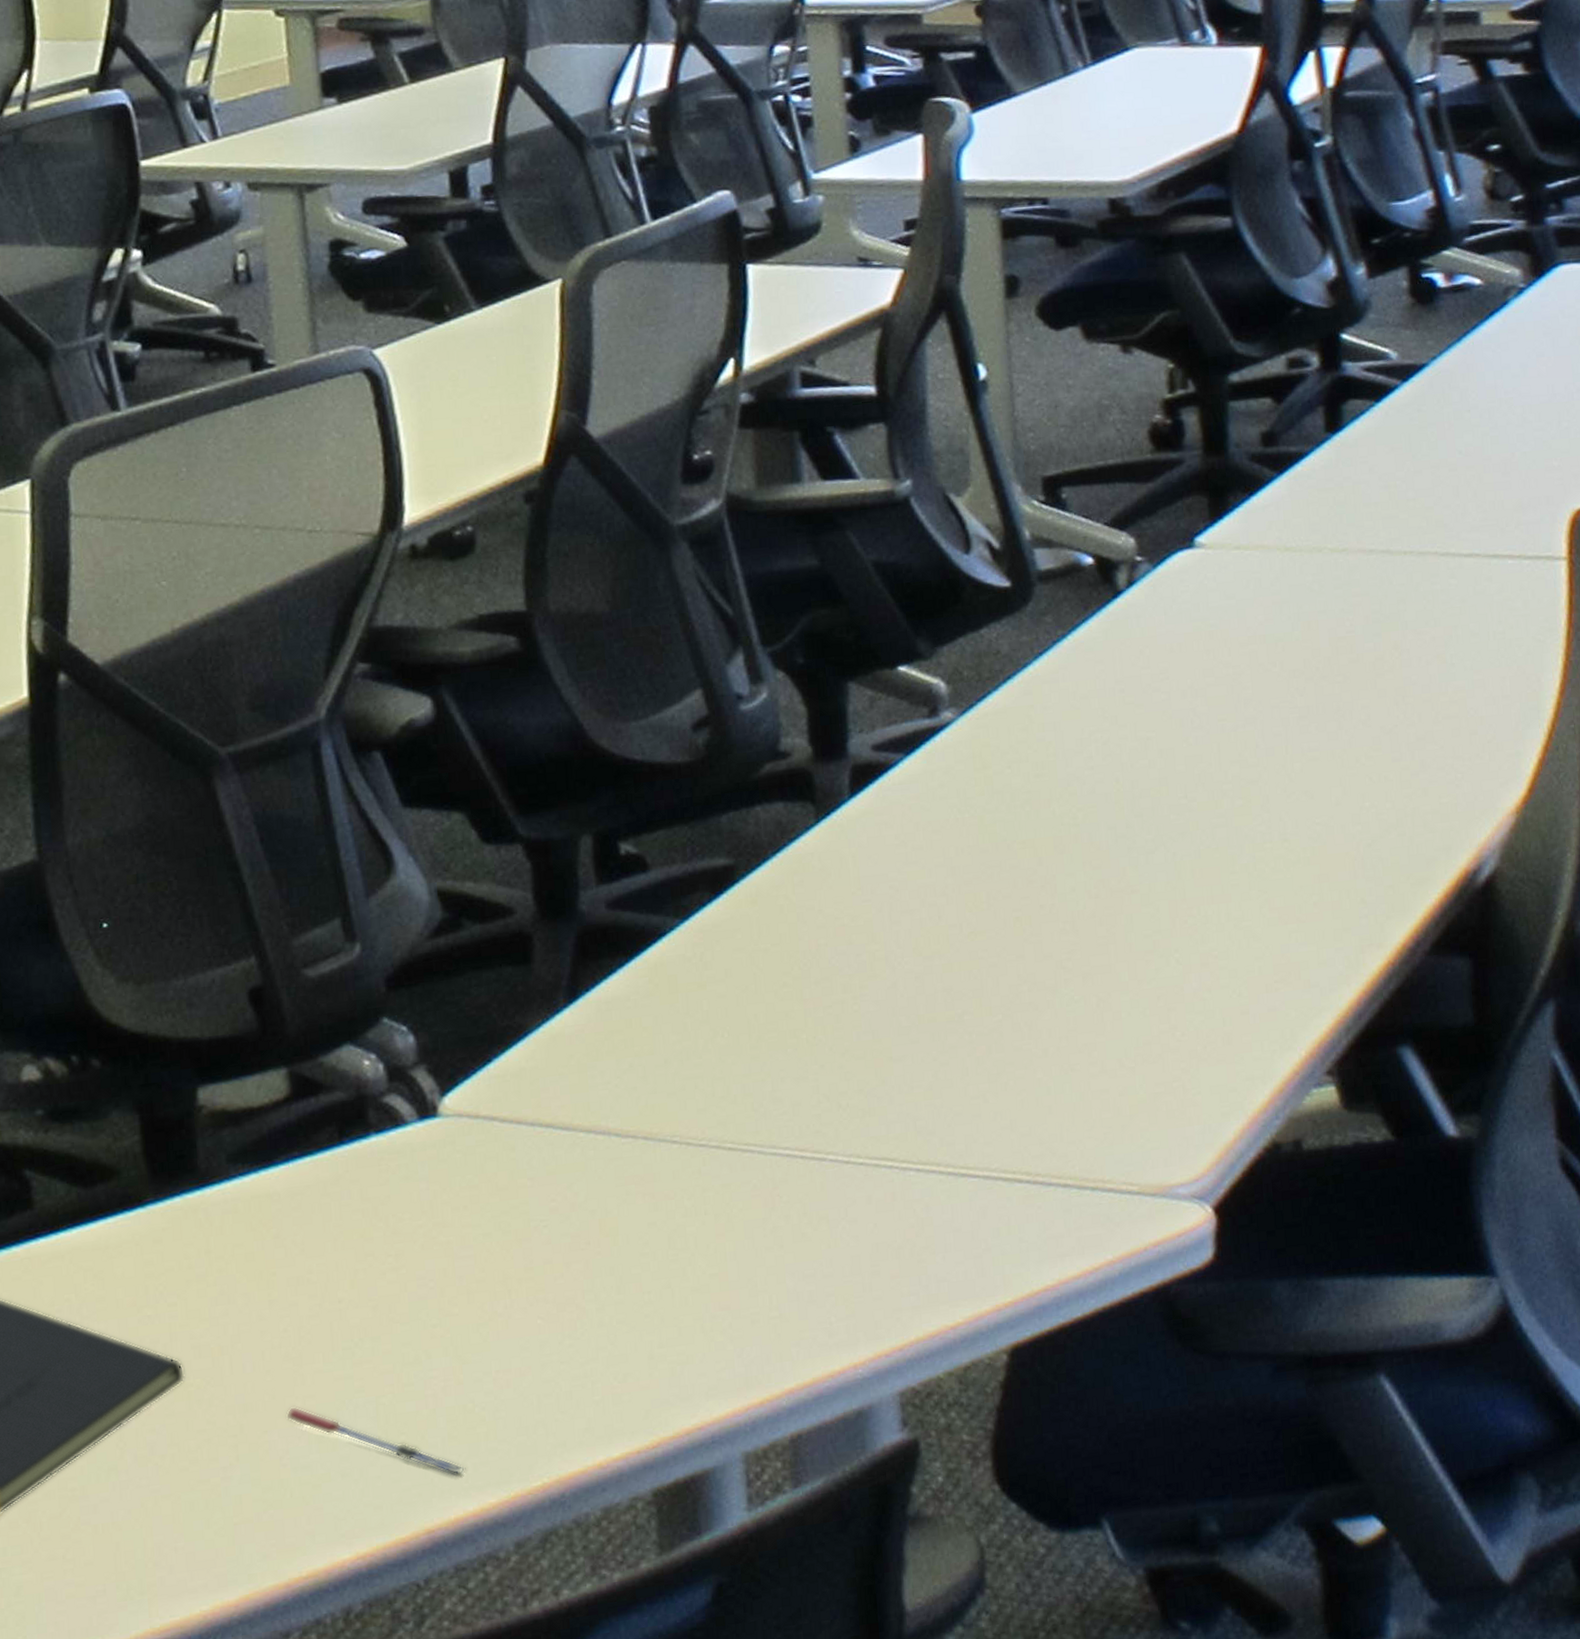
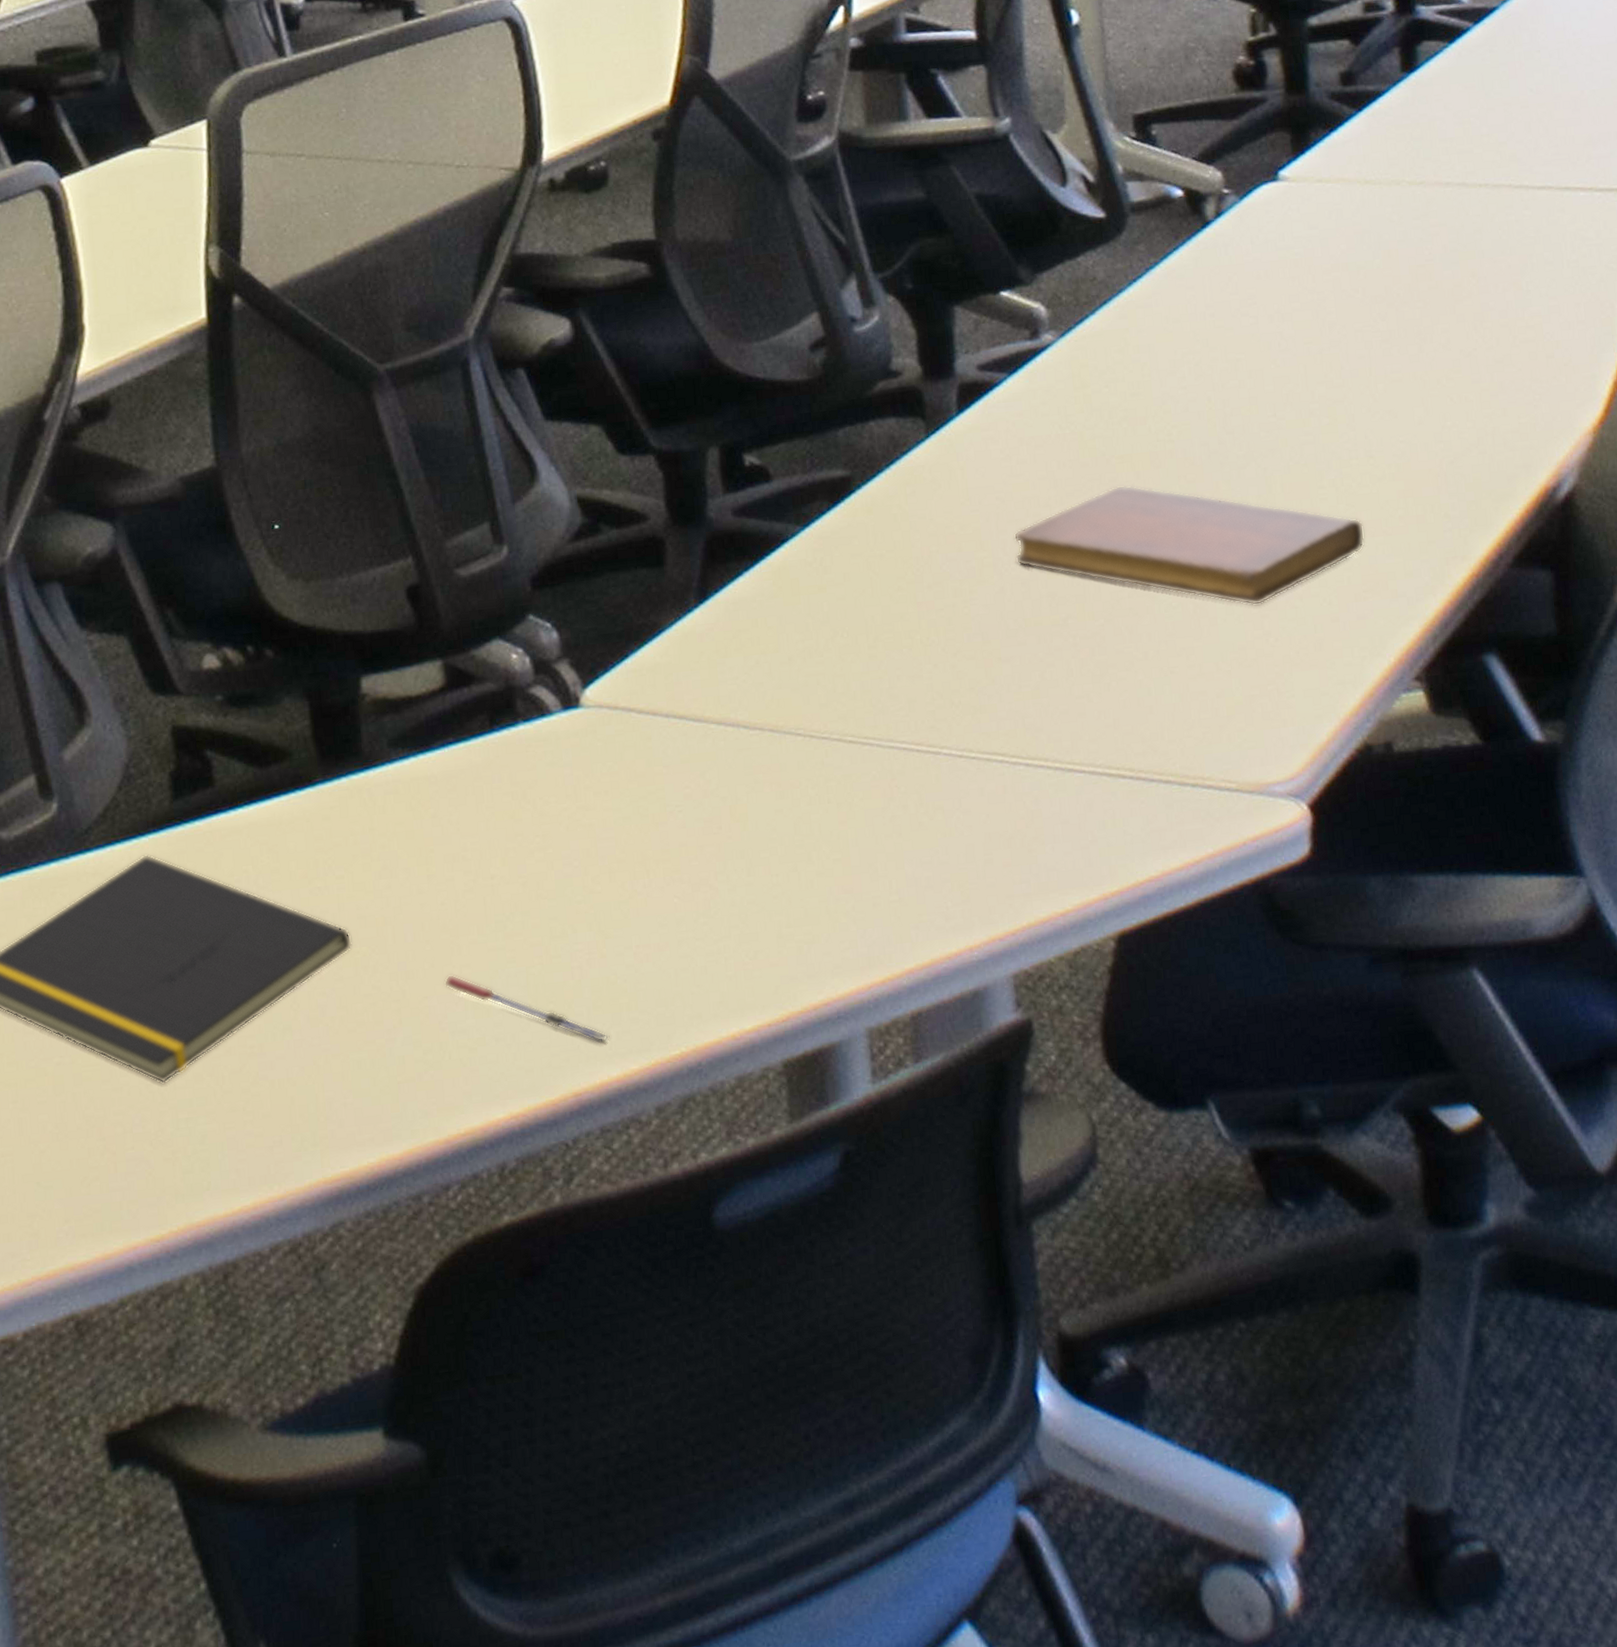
notebook: none [907,872,1278,999] -> present [1013,485,1365,606]

